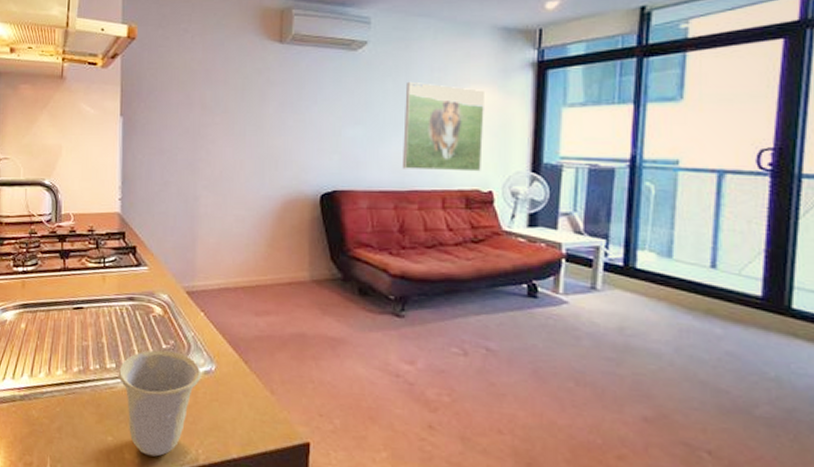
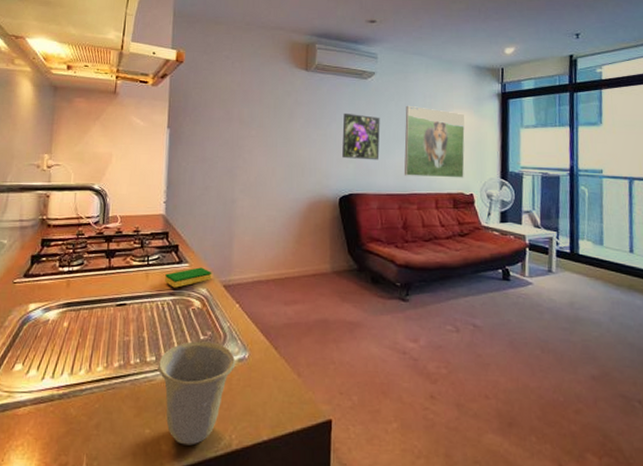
dish sponge: none [123,271,174,293] -> present [165,267,212,288]
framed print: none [325,93,373,150] -> present [342,112,380,160]

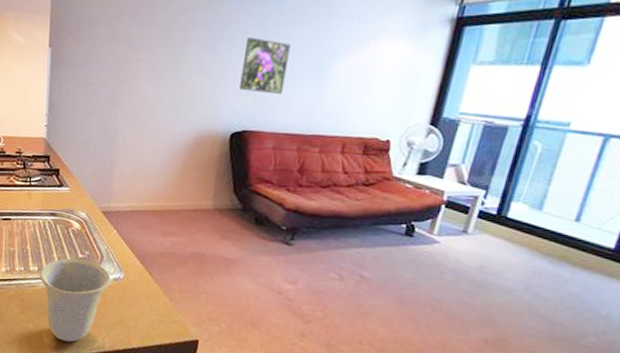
dish sponge: present [165,267,212,288] -> none [46,192,92,209]
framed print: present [404,105,465,178] -> none [309,30,401,122]

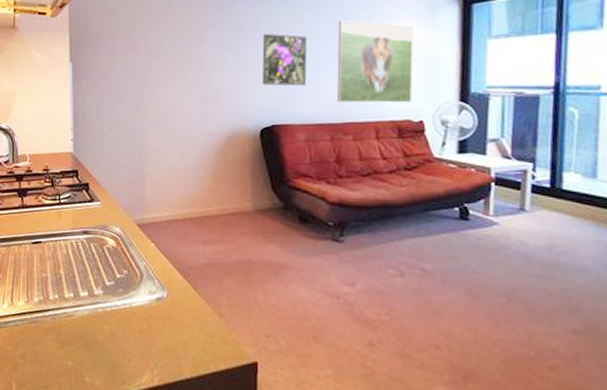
cup: present [39,258,111,342] -> none [76,279,154,379]
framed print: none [309,30,401,122] -> present [336,19,414,103]

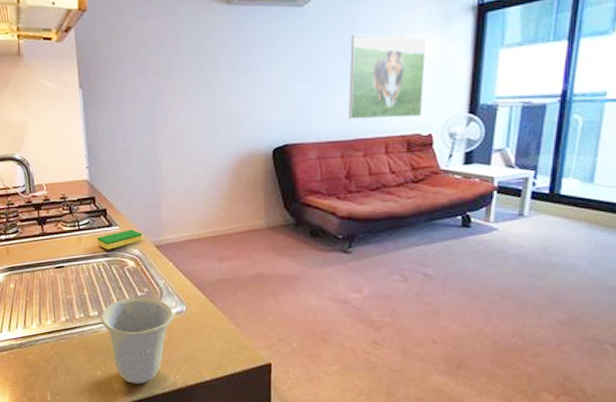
cup: none [76,279,154,379] -> present [101,297,174,384]
dish sponge: none [78,206,125,226] -> present [97,229,143,250]
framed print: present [262,33,308,86] -> none [274,51,320,105]

